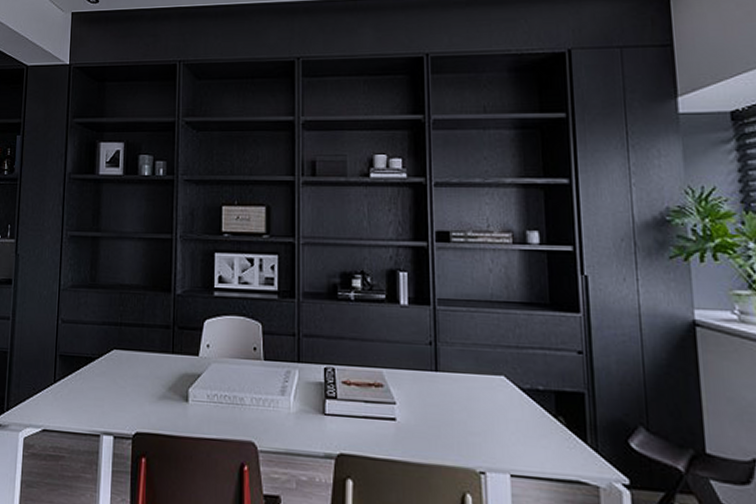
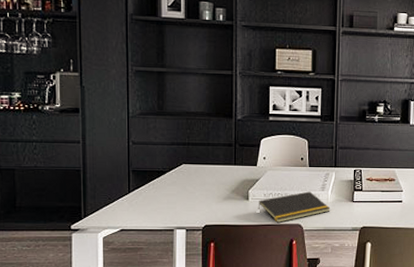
notepad: none [199,394,294,437] -> present [257,191,331,223]

